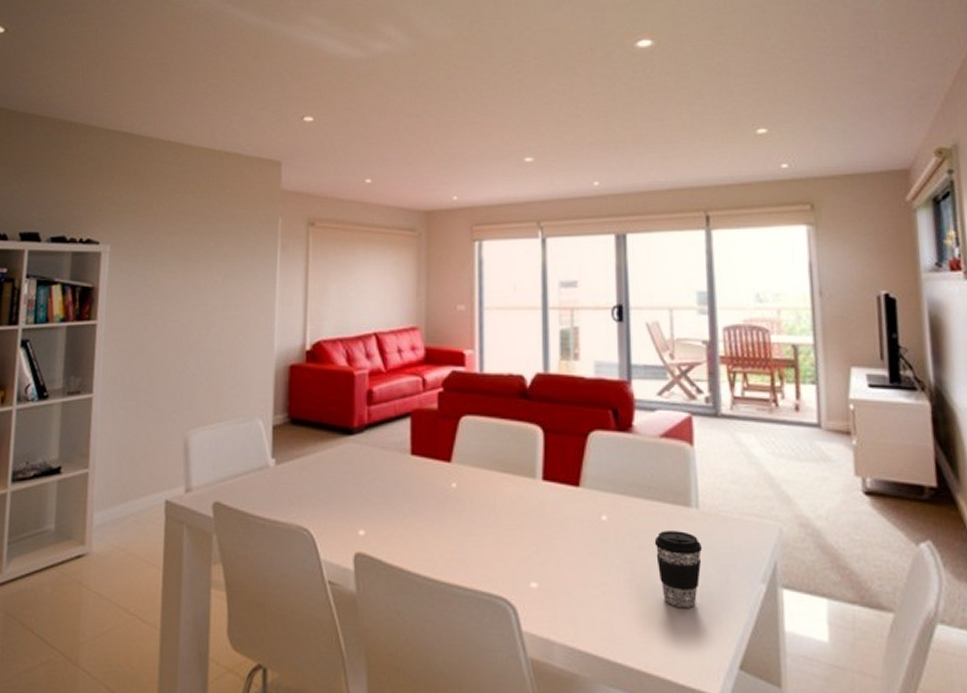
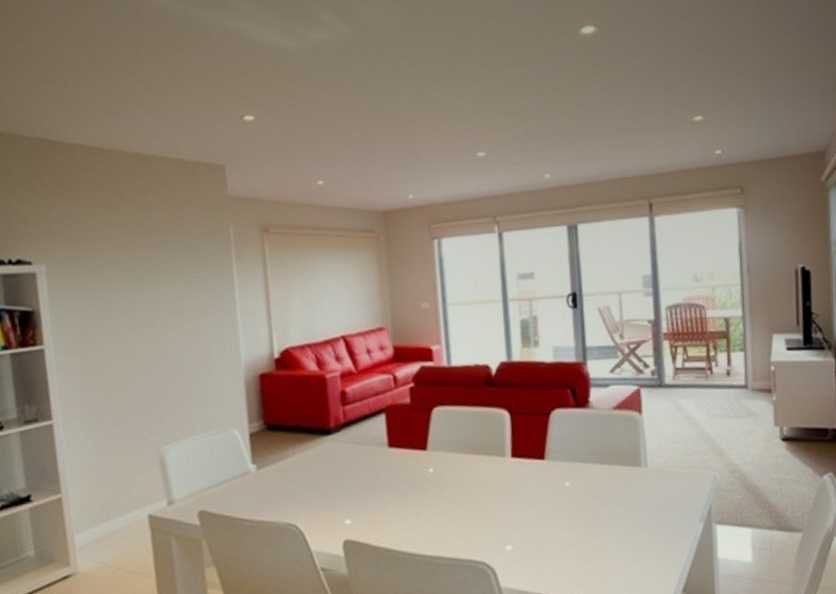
coffee cup: present [654,531,702,608] -> none [611,487,651,550]

